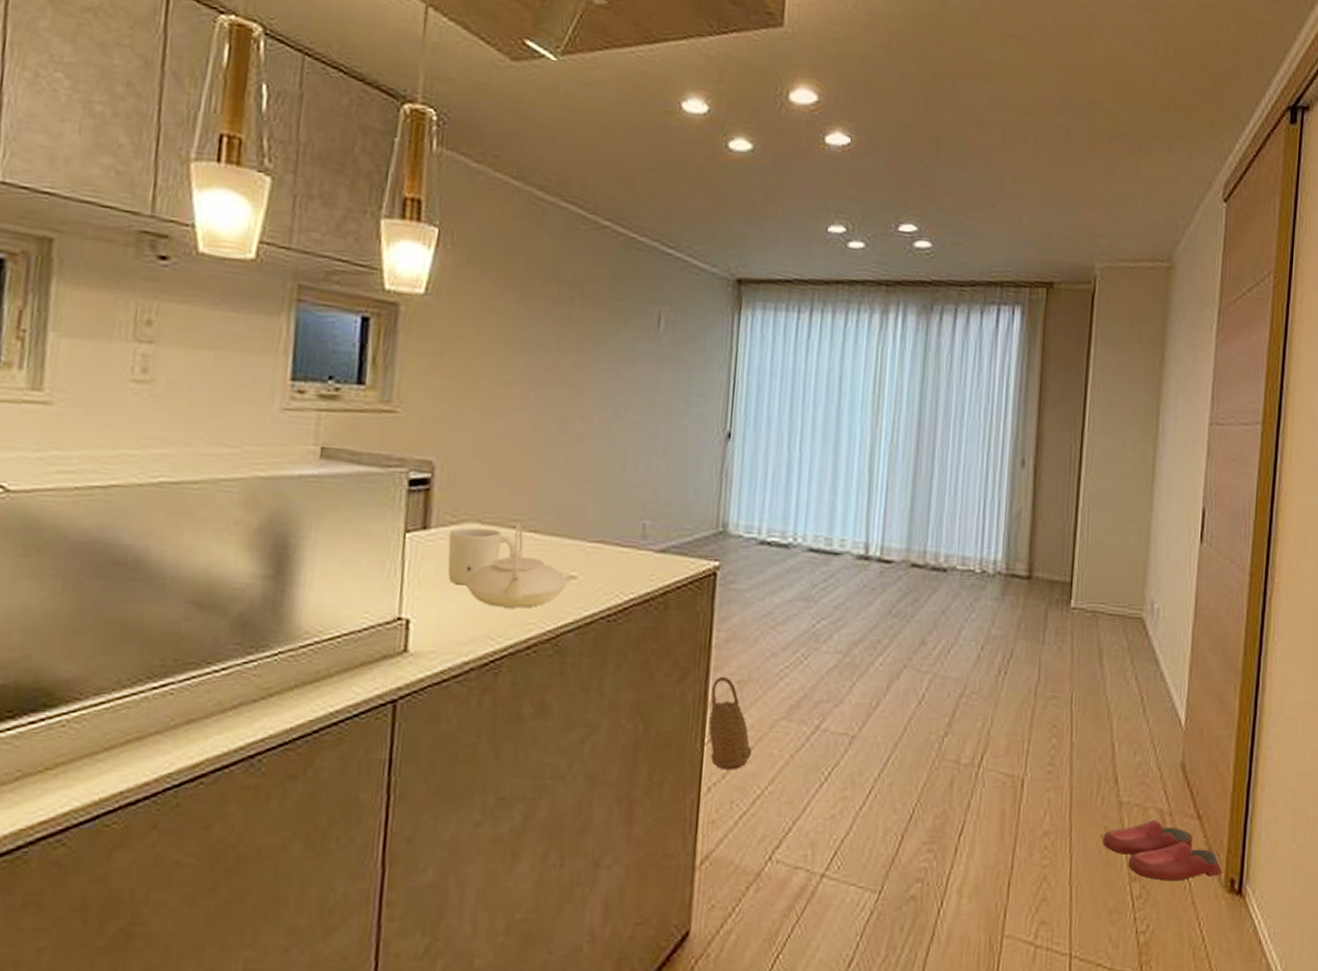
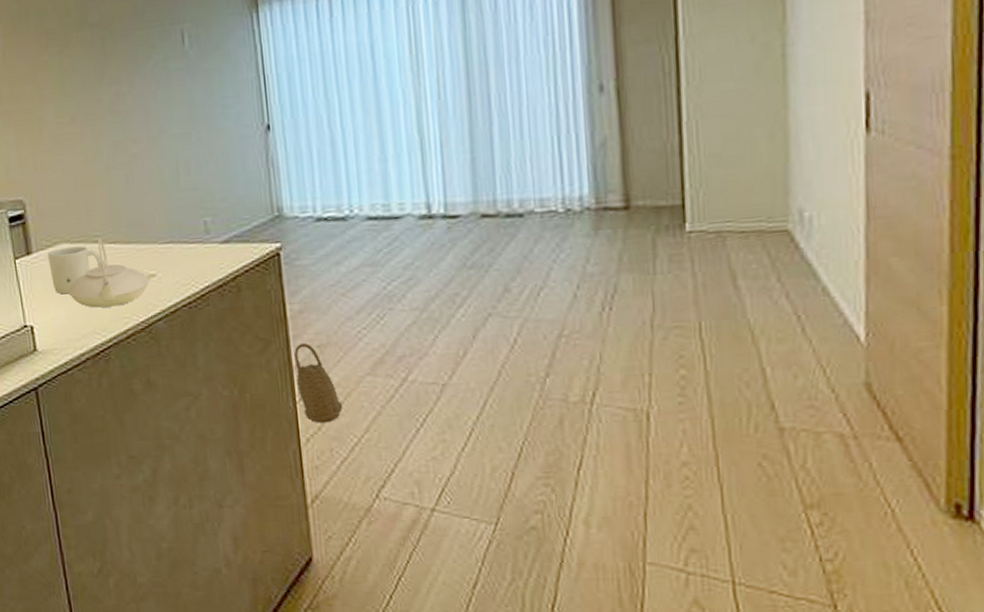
slippers: present [1102,819,1222,881] -> none [761,444,941,508]

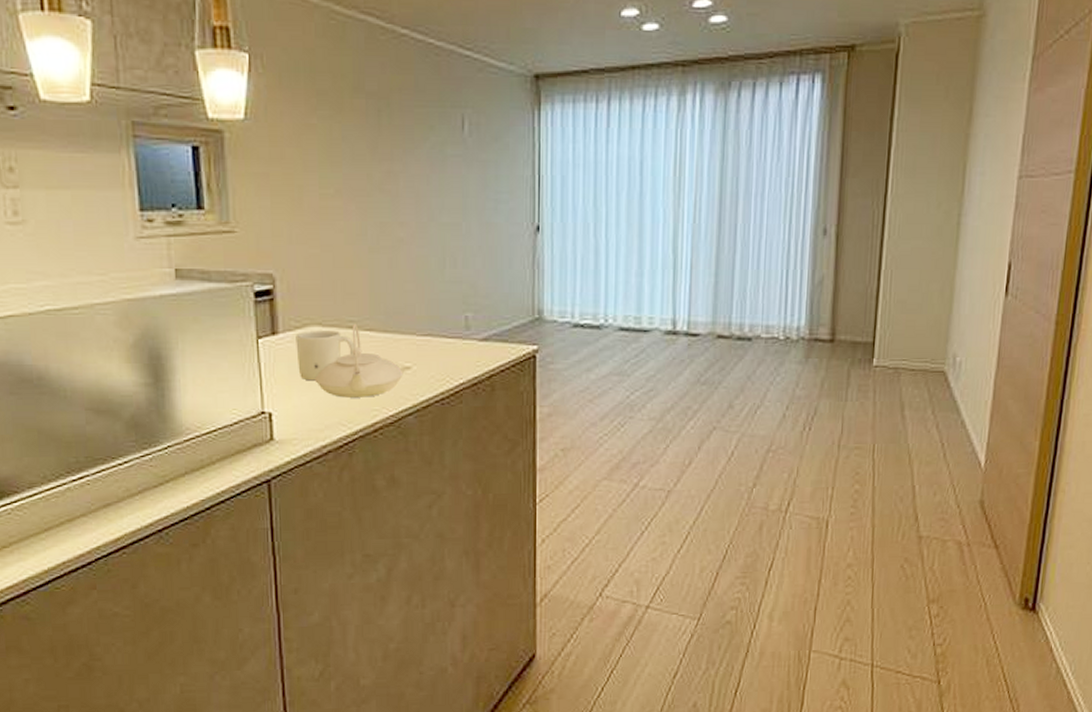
basket: present [293,342,343,423] -> none [538,445,579,524]

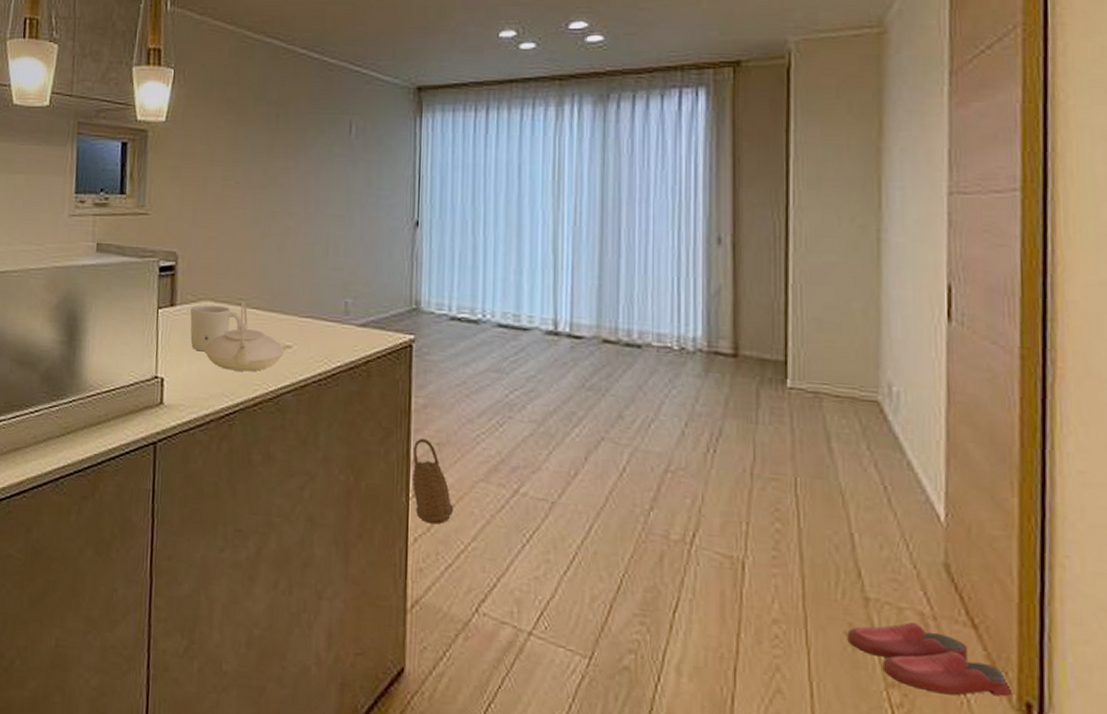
basket: none [538,445,579,524] -> present [412,437,454,525]
slippers: none [903,550,1017,602] -> present [847,621,1013,697]

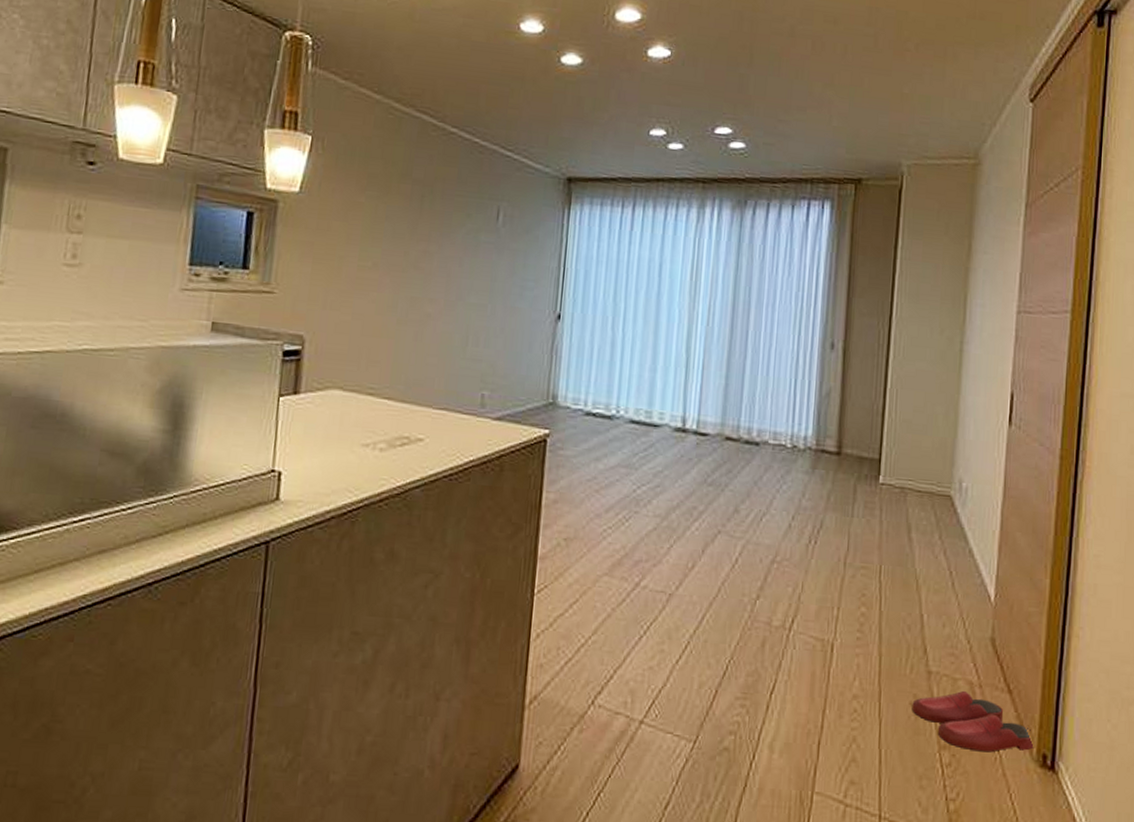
mug: present [190,305,242,352] -> none [313,393,372,444]
teapot: present [204,301,285,372] -> none [328,390,416,466]
basket: present [412,437,454,525] -> none [537,533,578,620]

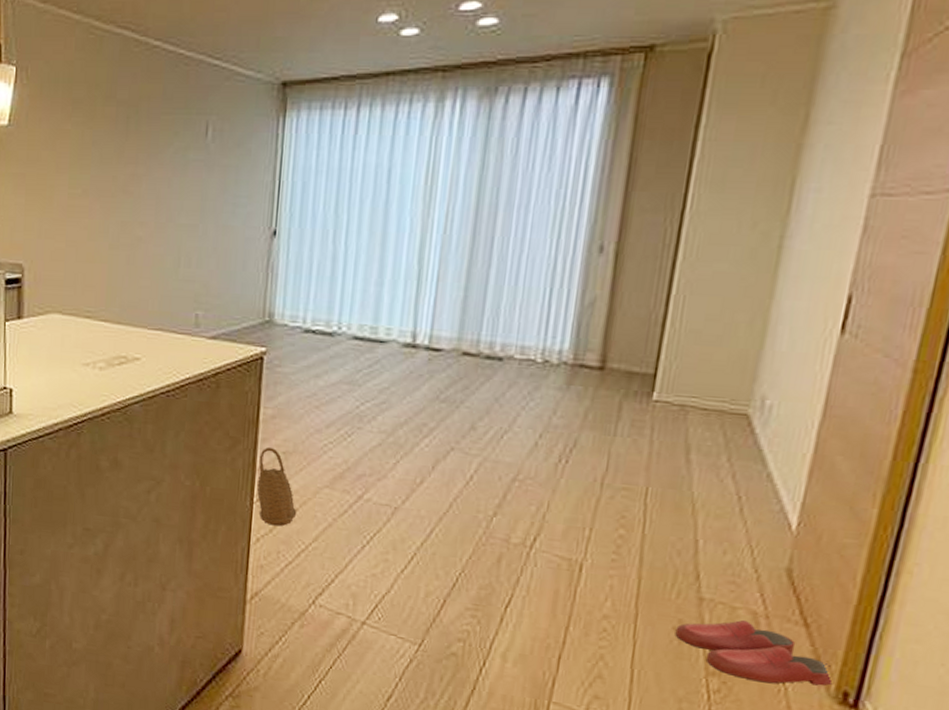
basket: none [537,533,578,620] -> present [256,446,297,527]

